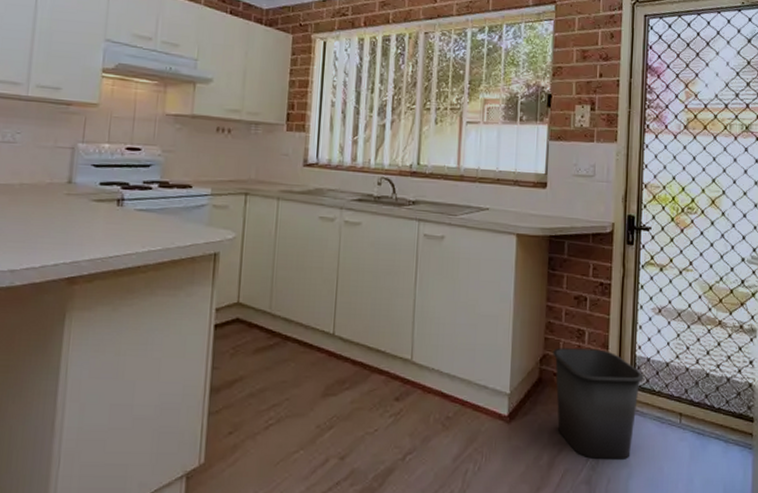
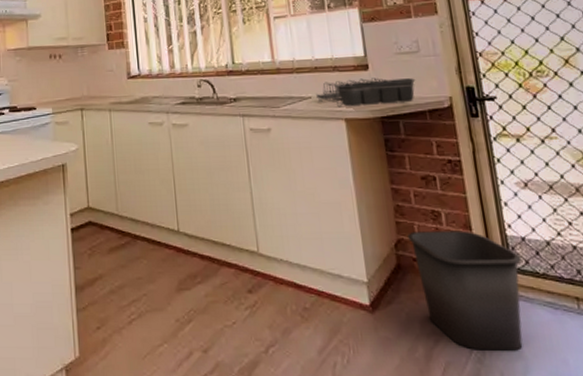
dish rack: none [493,195,587,225] -> present [315,77,416,108]

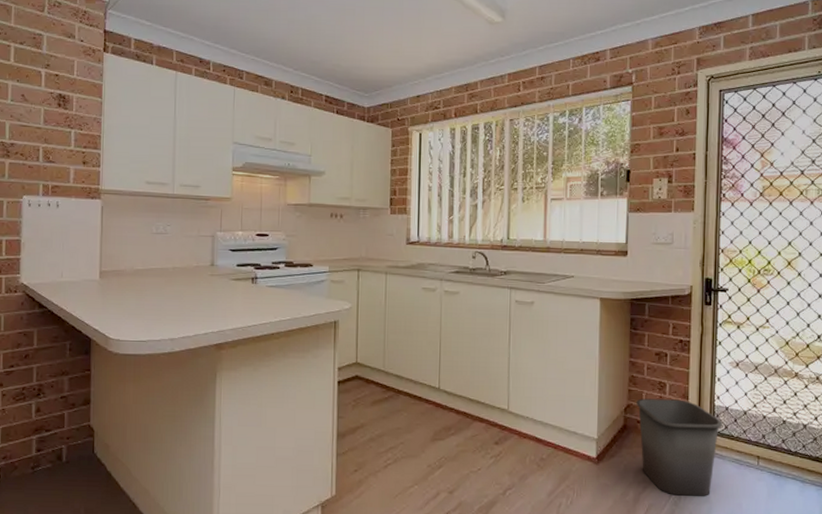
dish rack: present [315,77,416,108] -> none [578,263,666,289]

